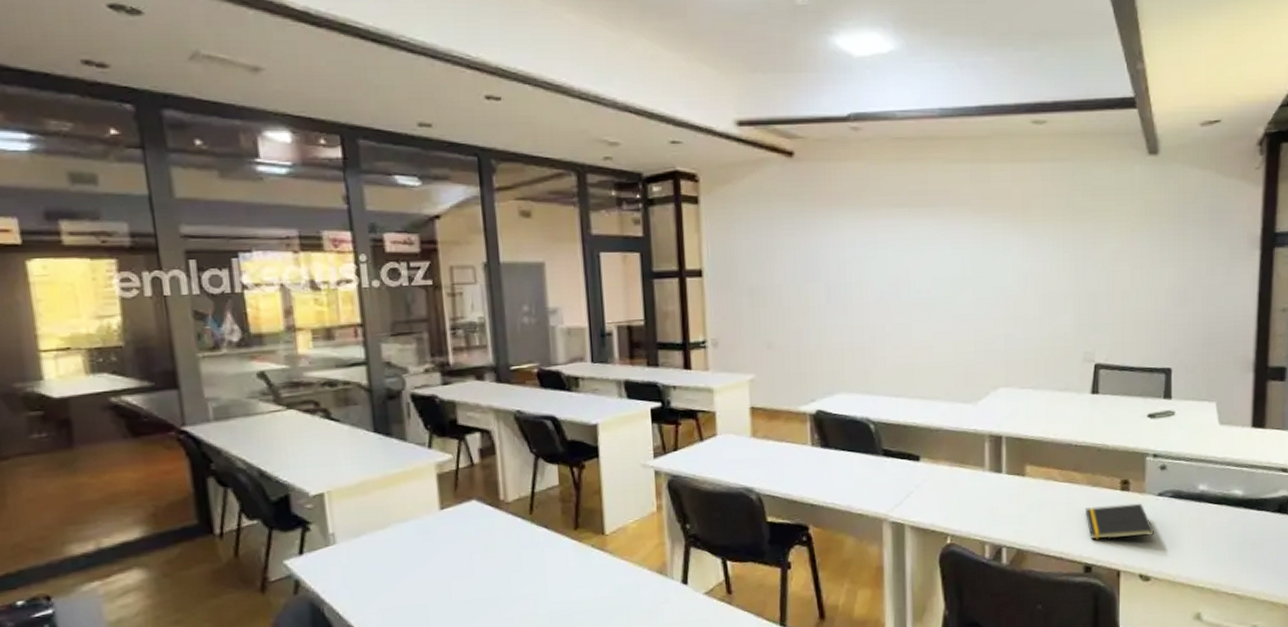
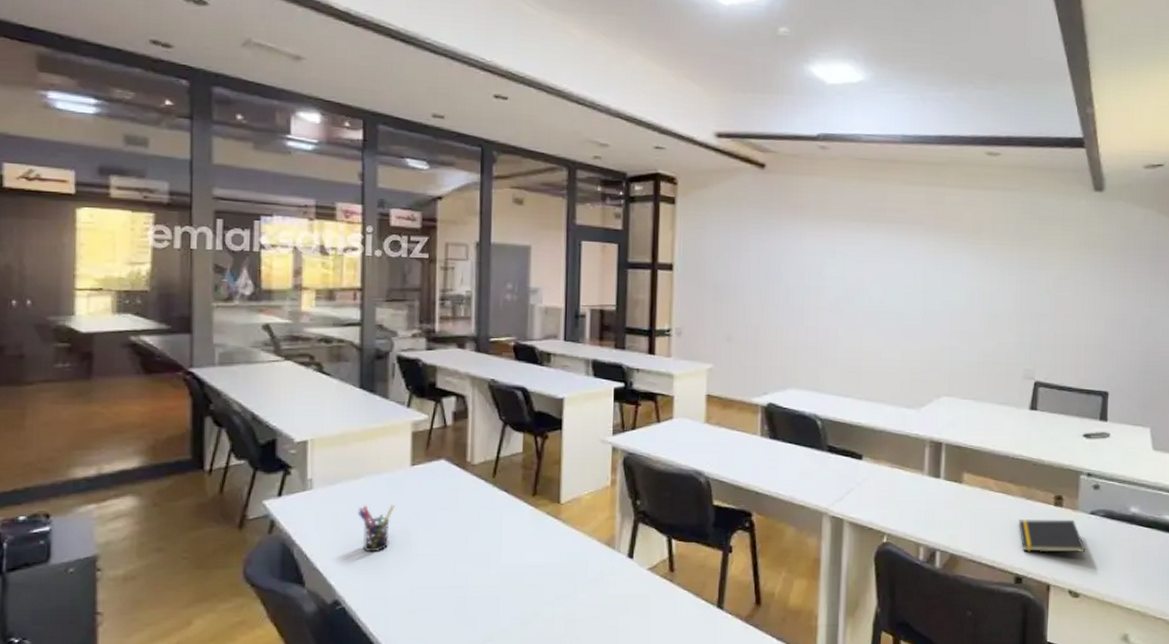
pen holder: none [388,552,428,603] -> present [357,505,395,551]

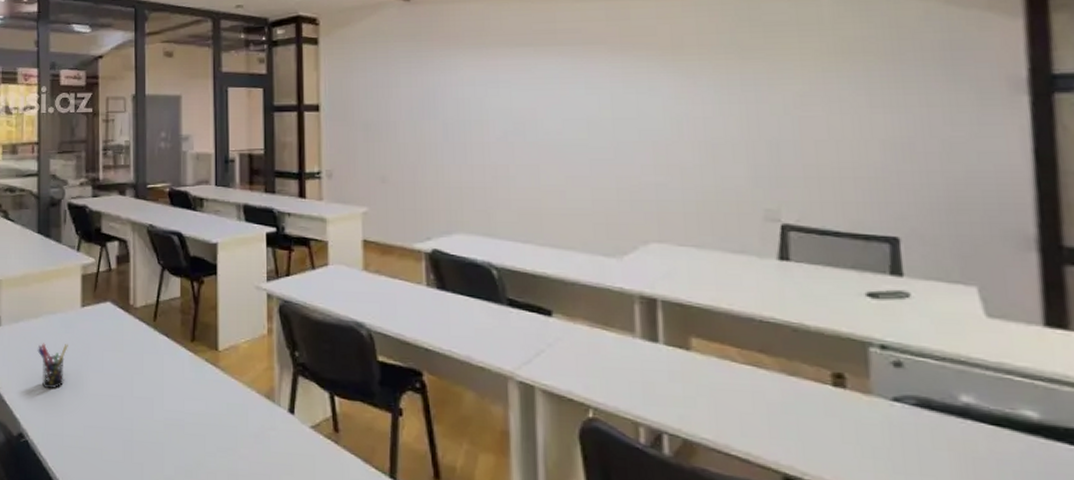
notepad: present [1018,519,1086,553] -> none [778,401,892,453]

